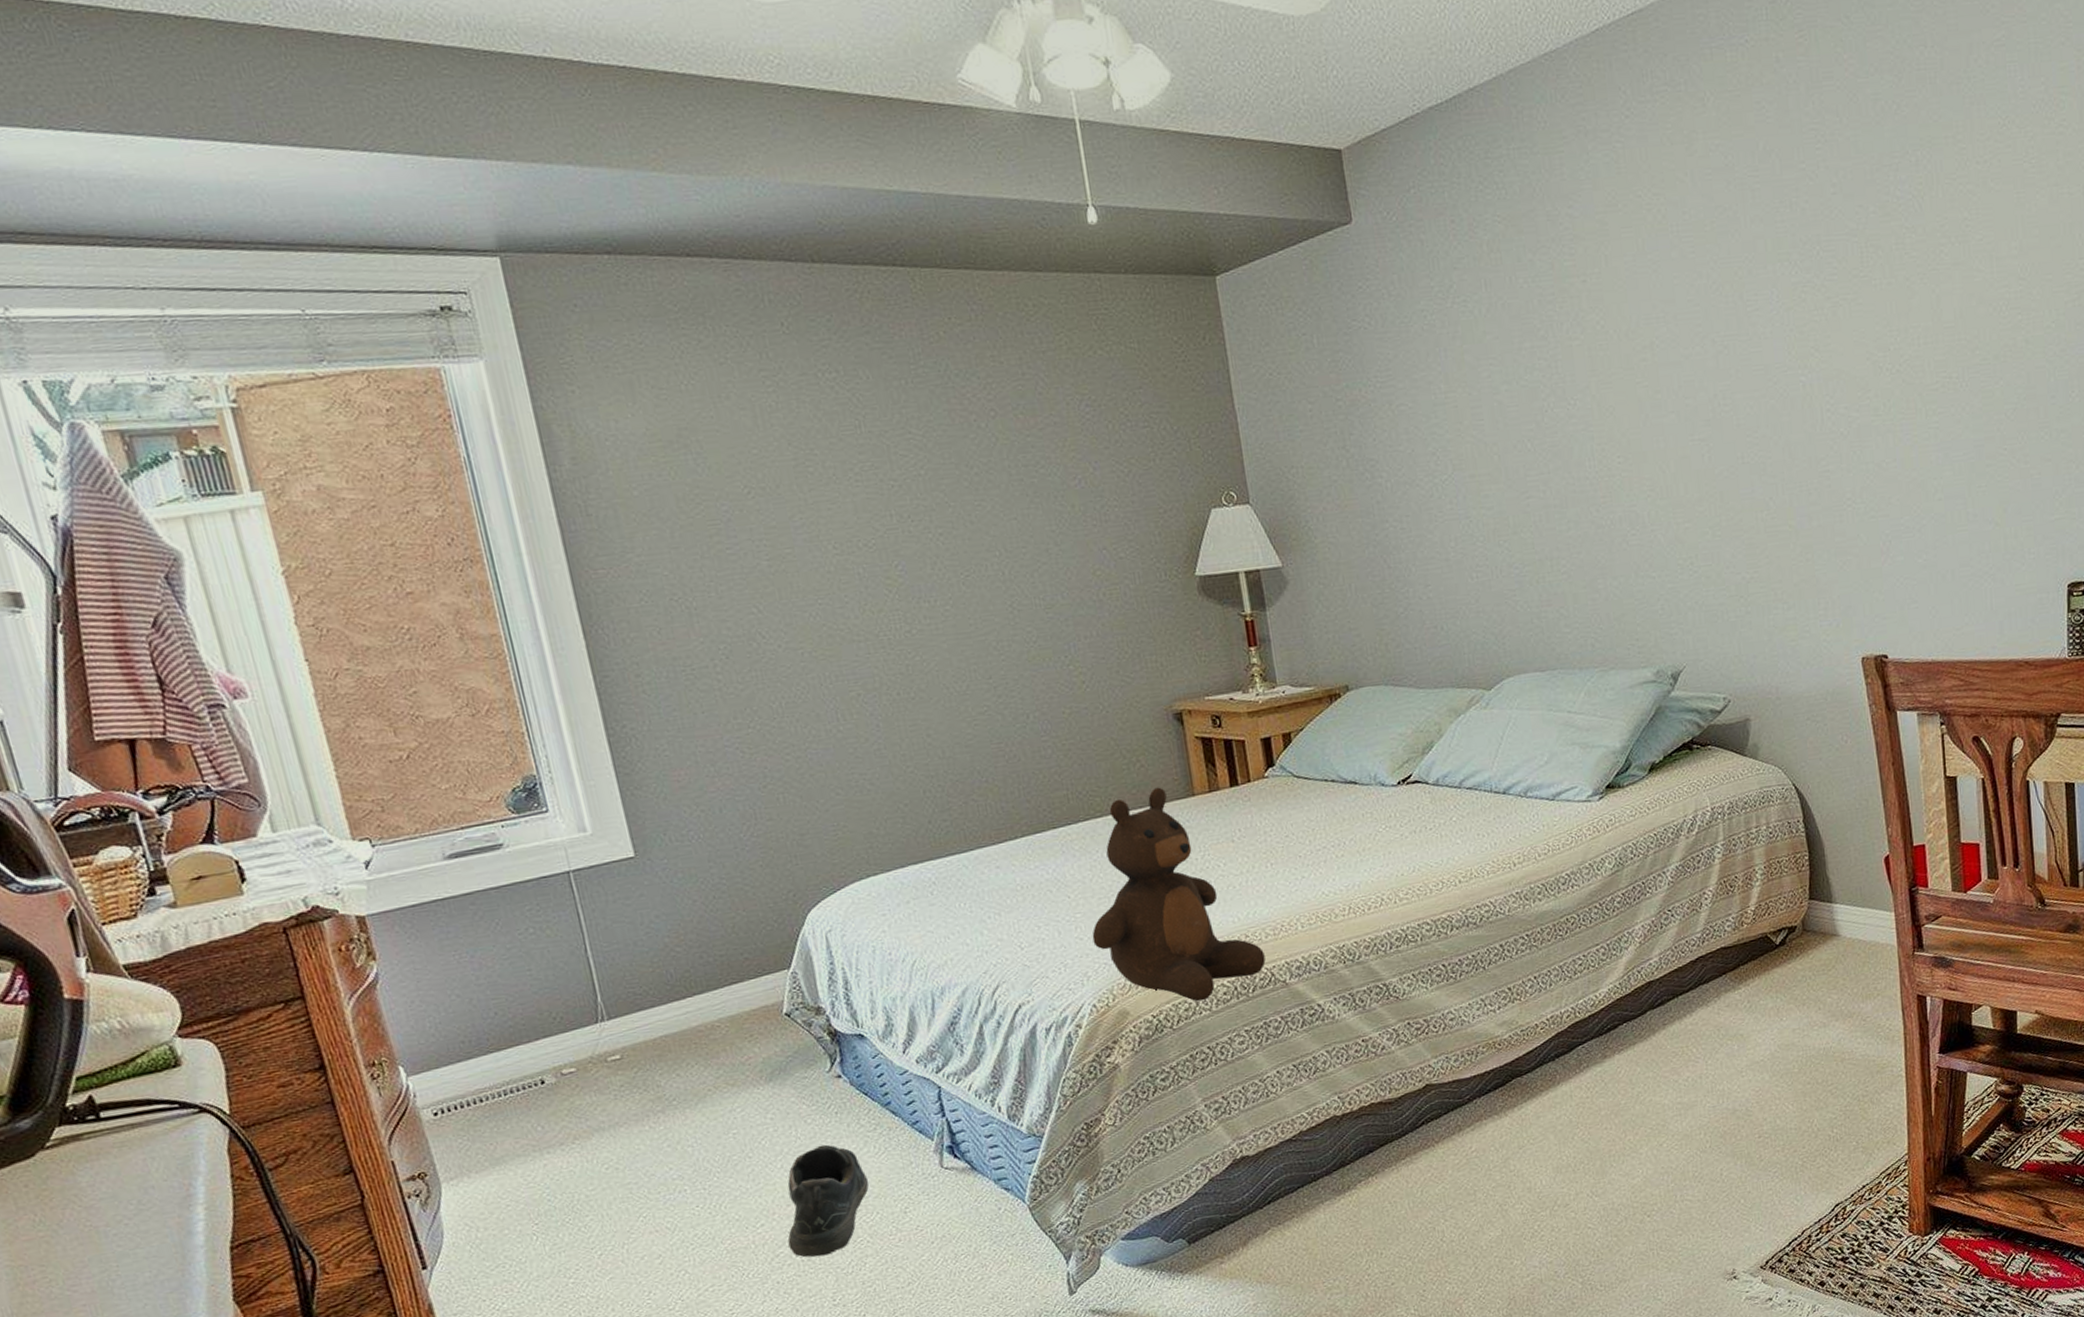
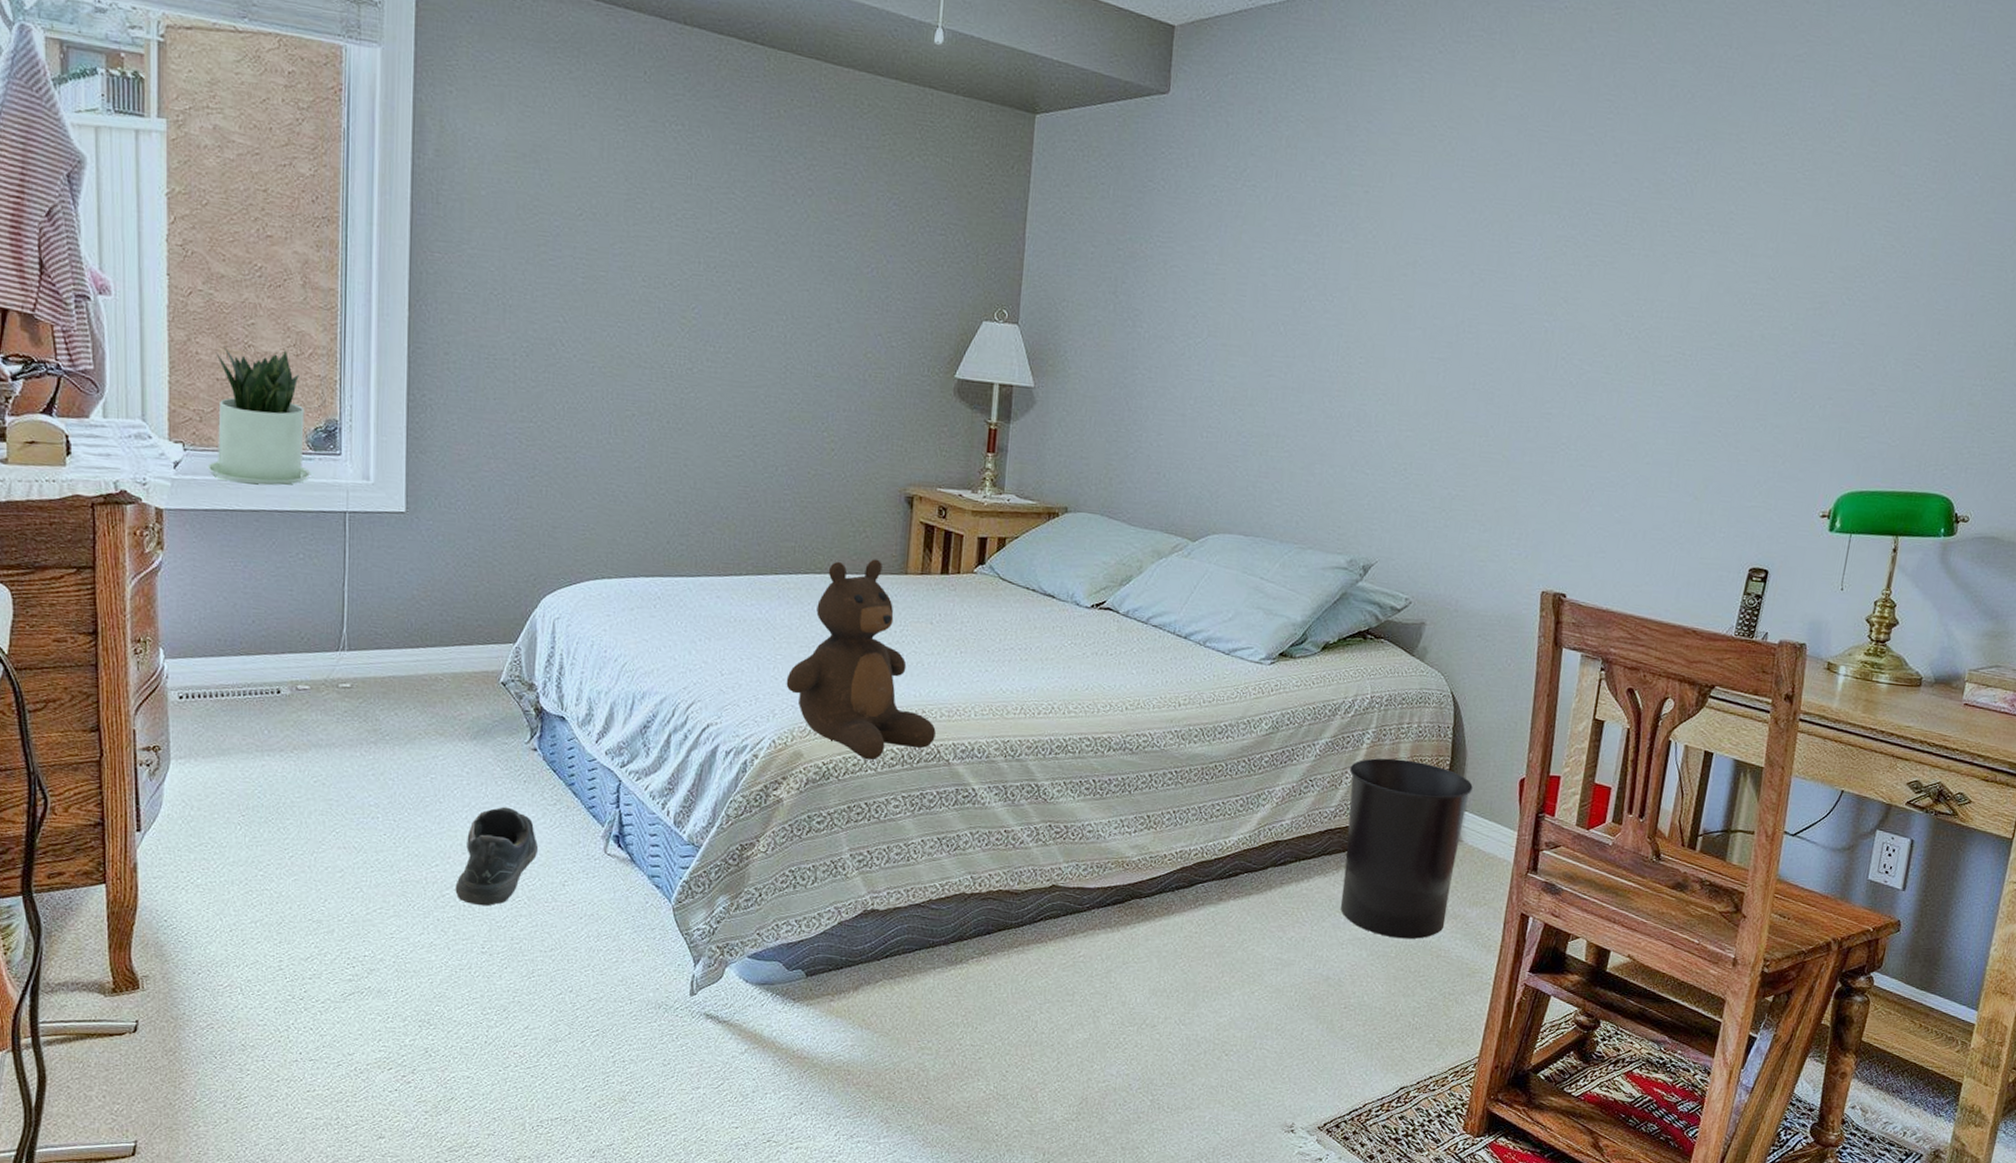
planter: none [381,713,521,869] -> present [207,345,311,486]
waste bin: none [1706,864,1842,1053] -> present [1340,758,1473,939]

